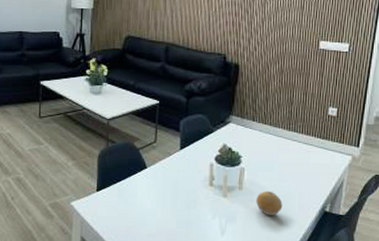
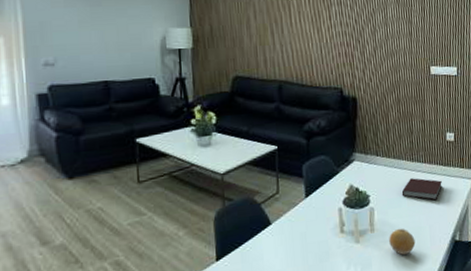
notebook: none [274,146,318,169] -> present [401,178,442,200]

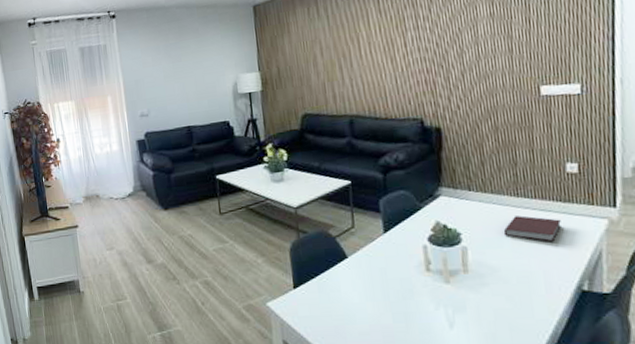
fruit: present [389,228,416,255] -> none [487,271,524,301]

